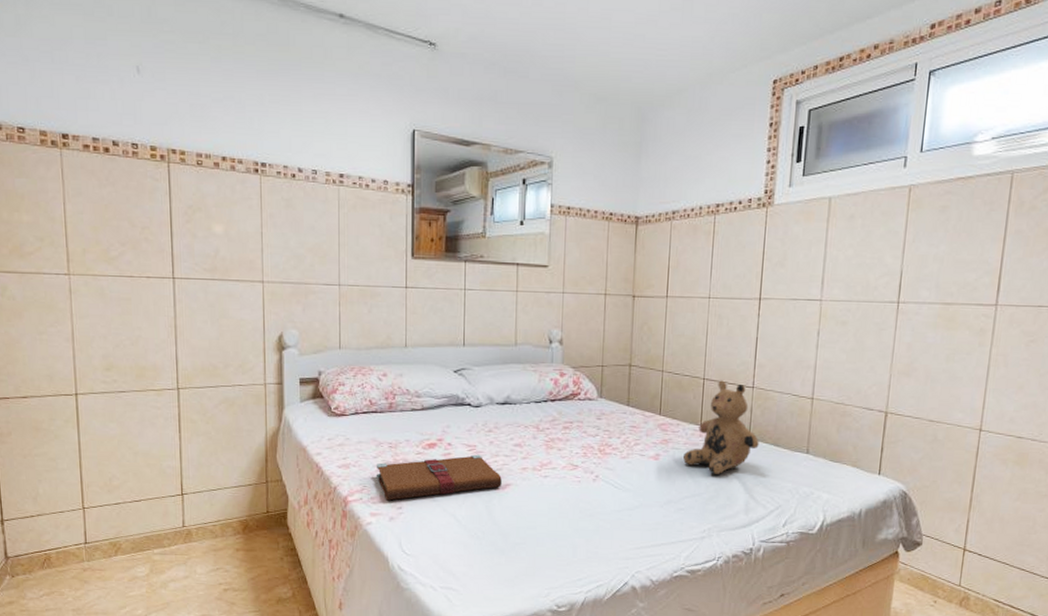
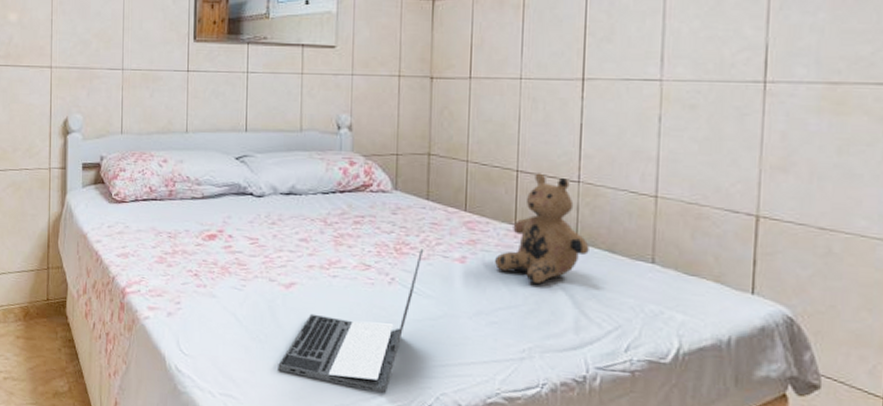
book: present [376,454,502,501] -> none [154,248,286,295]
laptop: none [494,449,623,576] -> present [278,249,423,394]

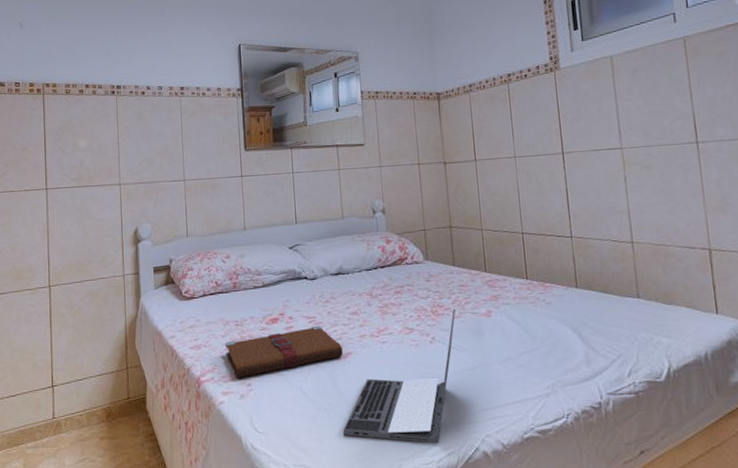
book: none [154,248,286,295] -> present [224,325,343,378]
teddy bear: present [495,173,589,285] -> none [515,233,588,328]

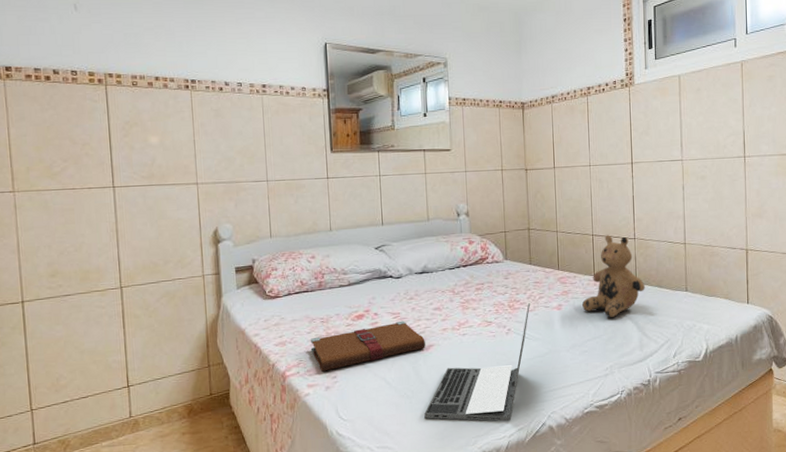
teddy bear: none [515,233,588,328] -> present [582,235,645,318]

